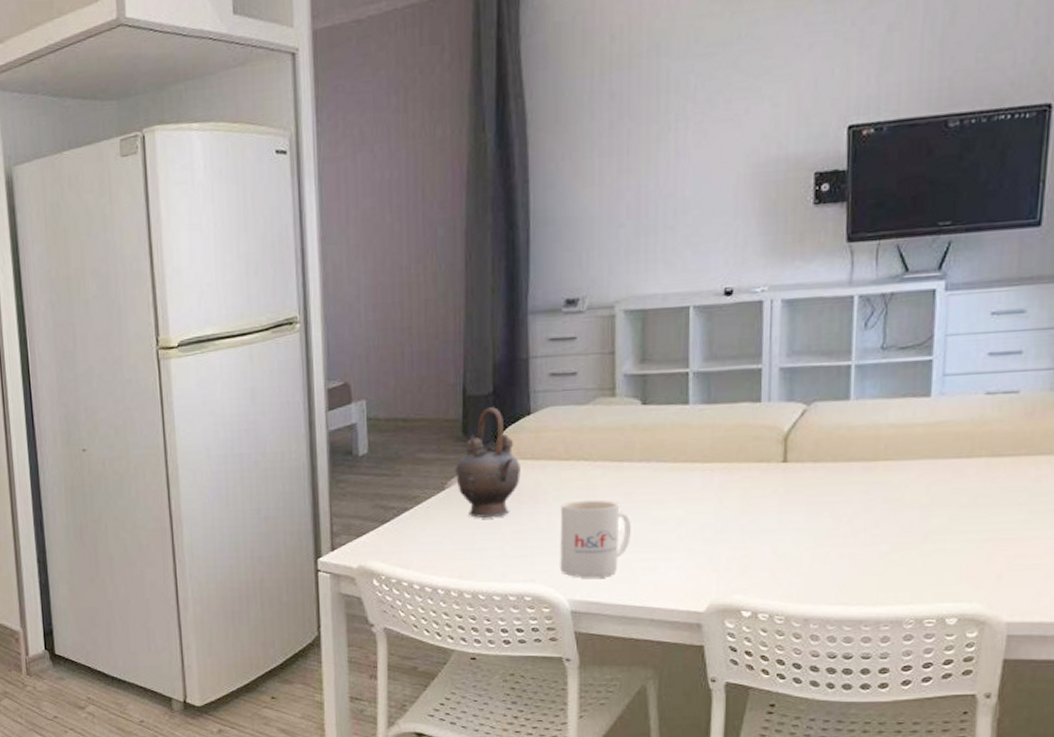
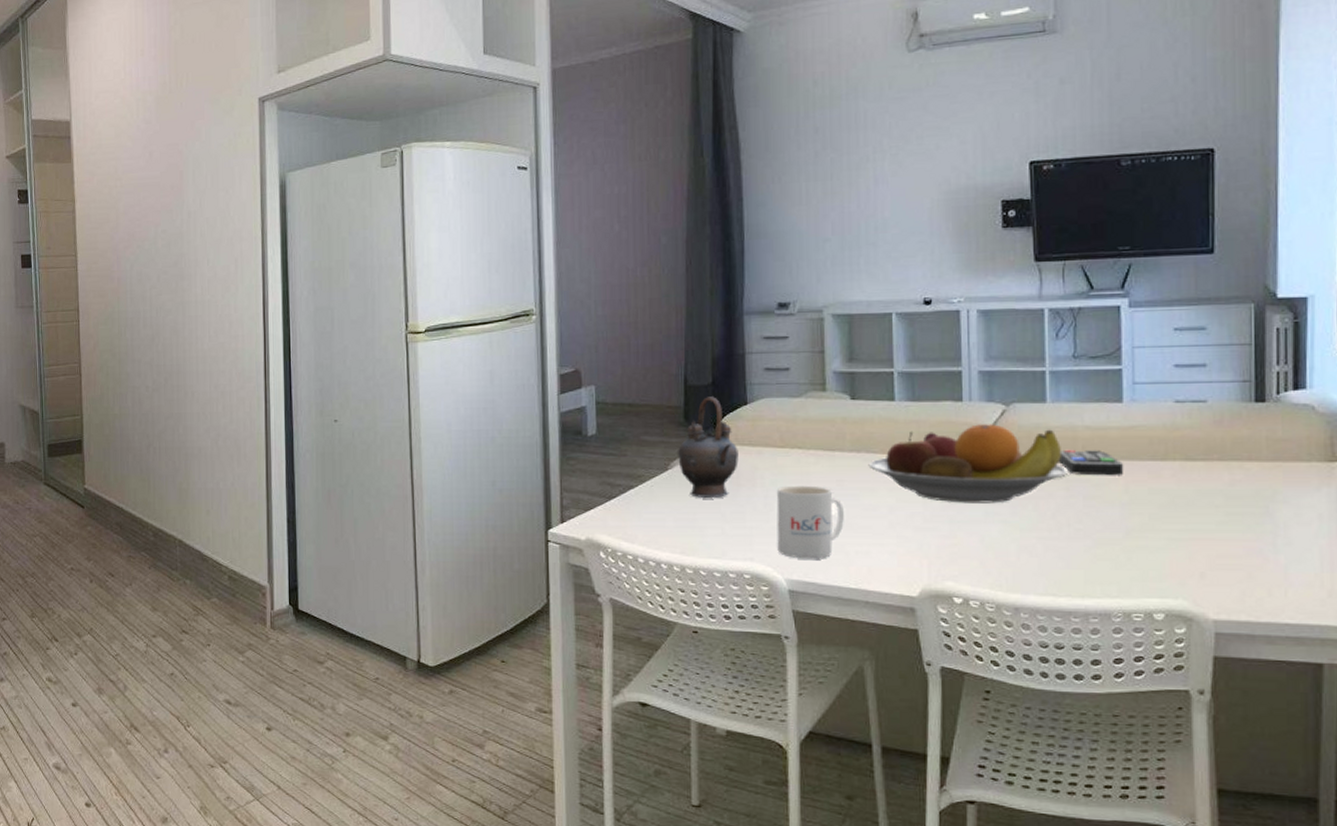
fruit bowl: none [658,425,868,512] -> present [868,424,1068,503]
remote control: none [860,449,927,477] -> present [1059,449,1124,476]

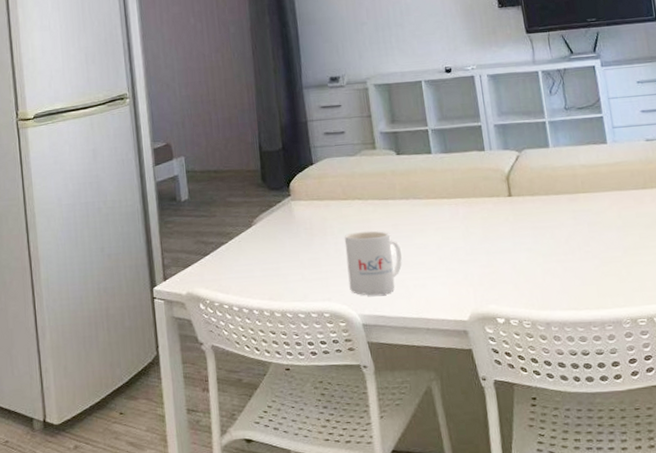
teapot: present [678,397,739,498] -> none [259,160,311,249]
fruit bowl: present [868,424,1068,503] -> none [416,168,573,237]
remote control: present [1059,449,1124,476] -> none [564,184,616,206]

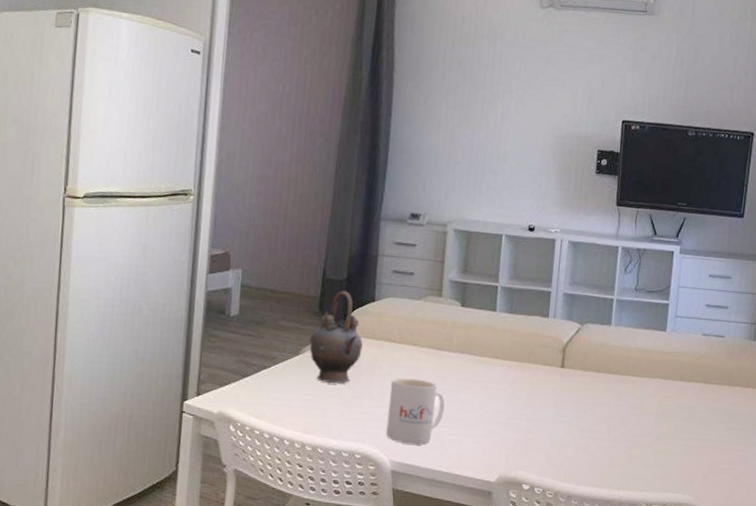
teapot: none [259,160,311,249] -> present [309,291,363,384]

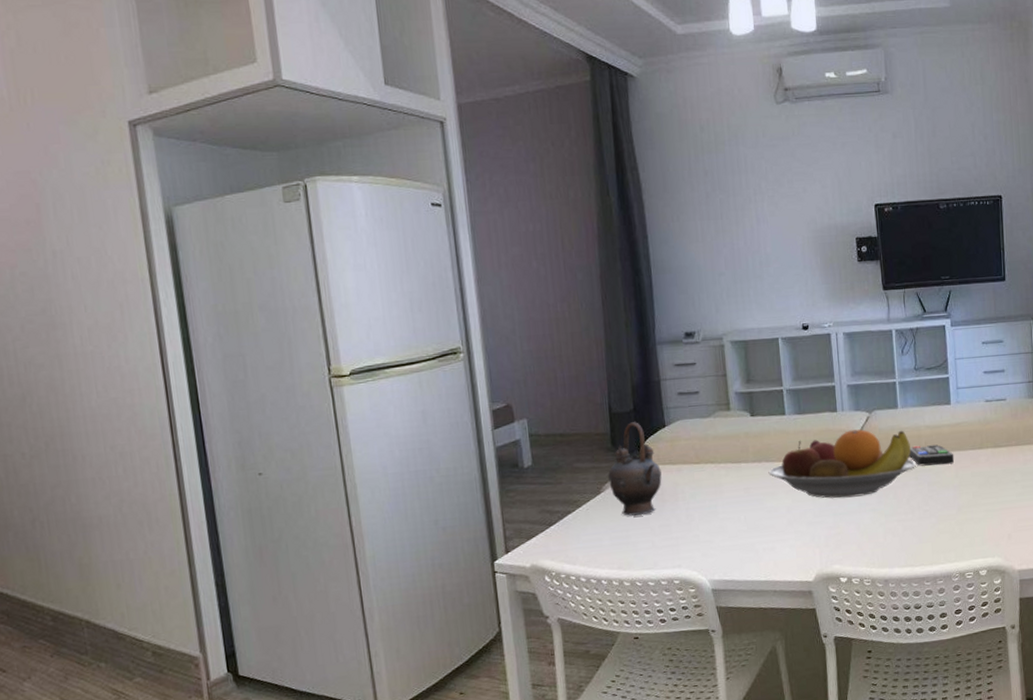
mug: present [386,377,445,445] -> none [696,495,753,561]
fruit bowl: none [468,338,620,407] -> present [768,429,916,499]
remote control: none [615,366,661,392] -> present [909,444,955,466]

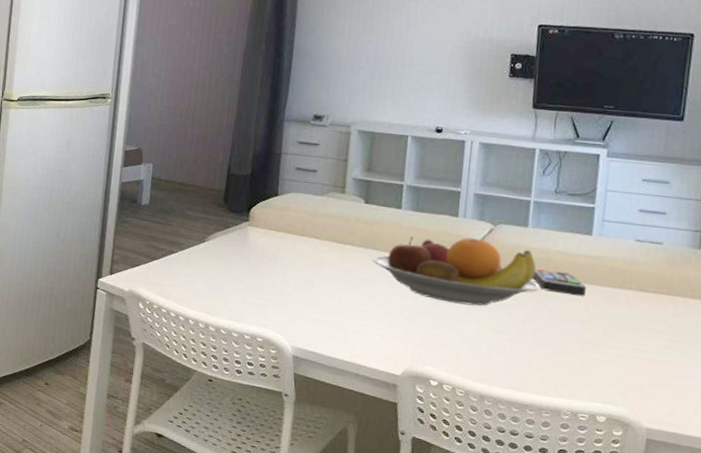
teapot: present [608,422,662,516] -> none [214,185,266,271]

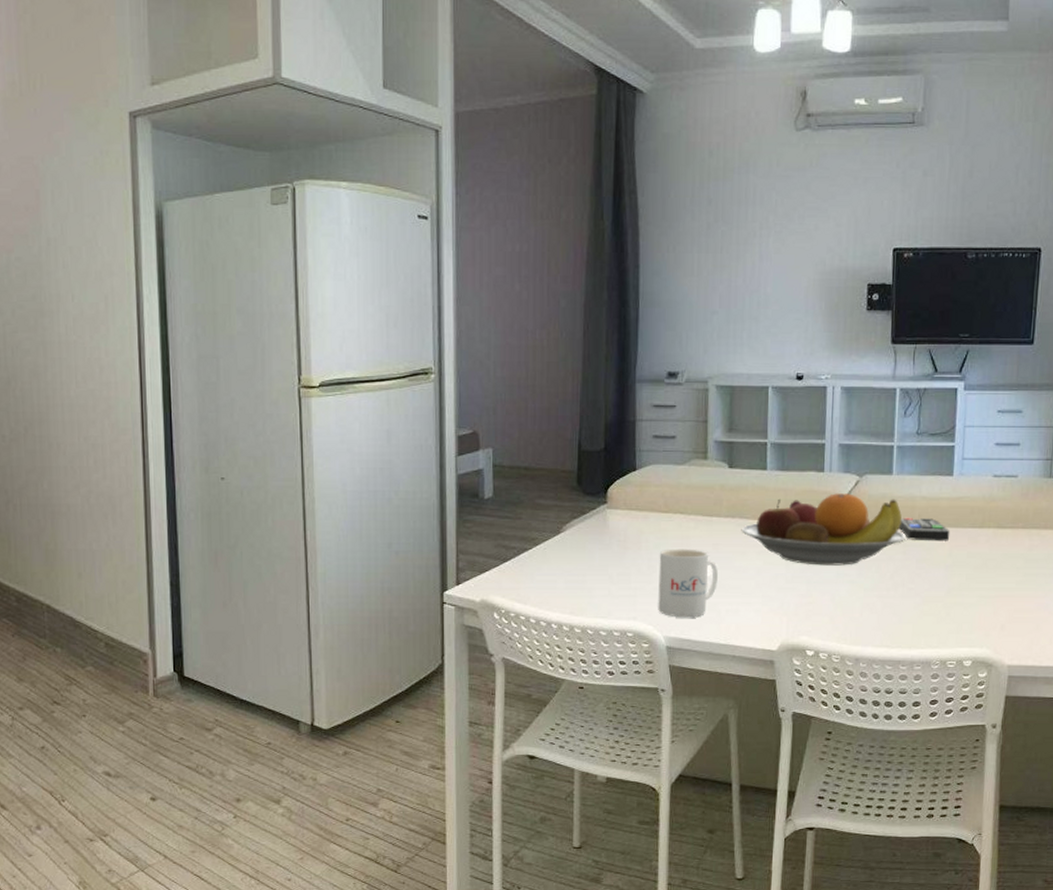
mug: none [287,268,348,333] -> present [658,549,718,618]

